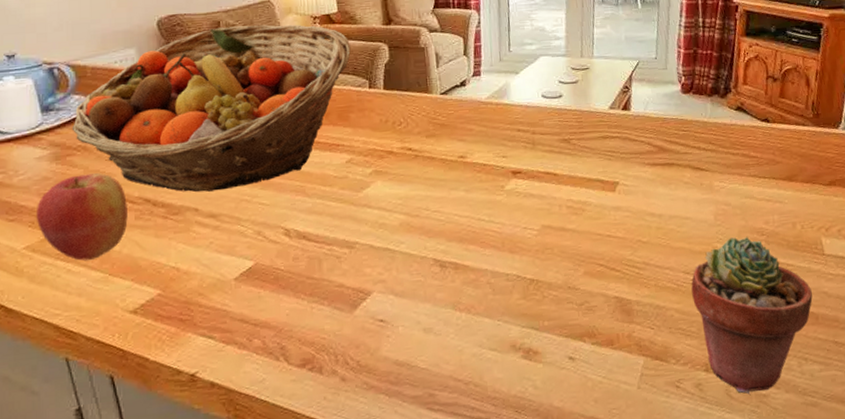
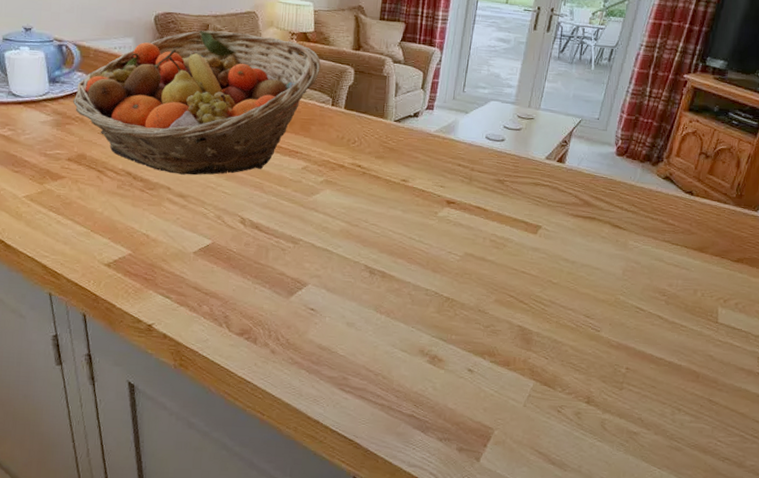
apple: present [35,173,128,261] -> none [36,142,112,216]
potted succulent: present [691,236,813,394] -> none [588,293,698,430]

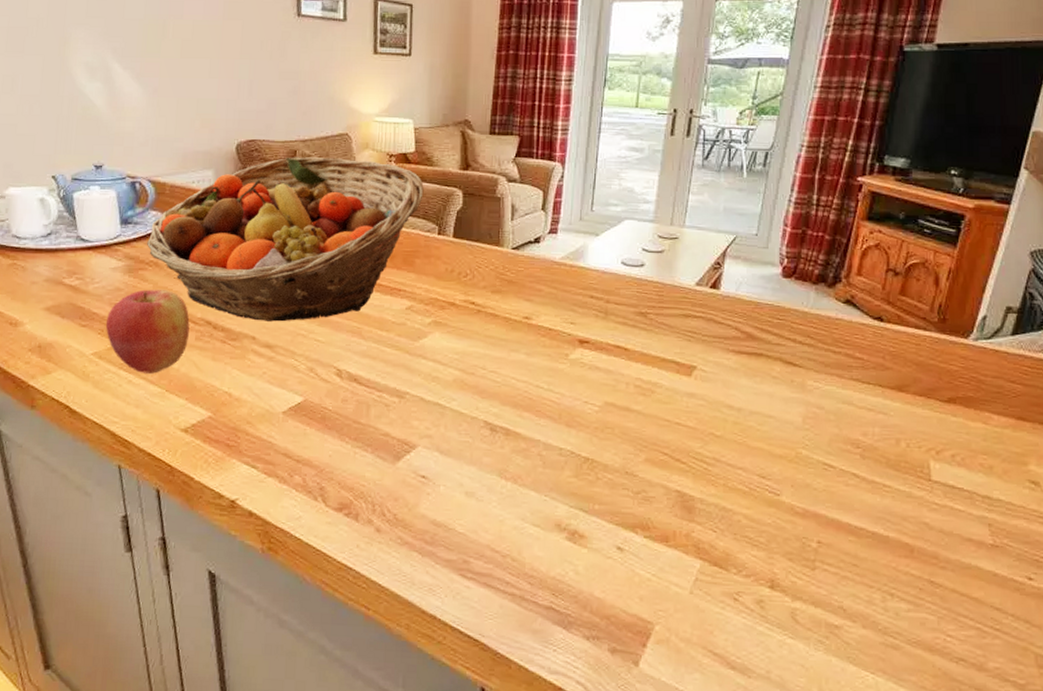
apple: none [36,142,112,216] -> present [105,289,190,374]

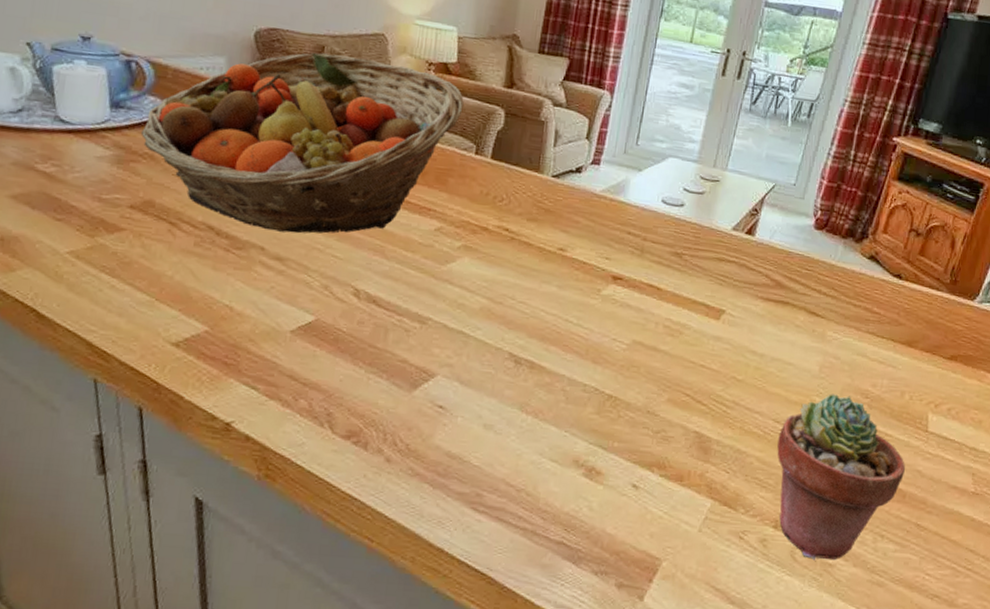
apple: present [105,289,190,374] -> none [86,184,189,280]
potted succulent: none [765,445,909,622] -> present [777,394,905,561]

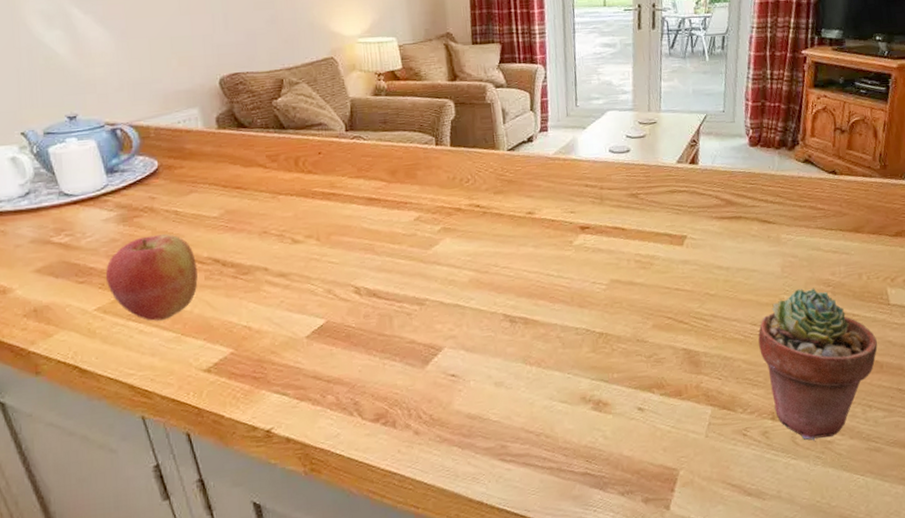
apple: none [86,184,189,280] -> present [105,234,198,321]
fruit basket: present [140,52,464,234] -> none [137,82,417,252]

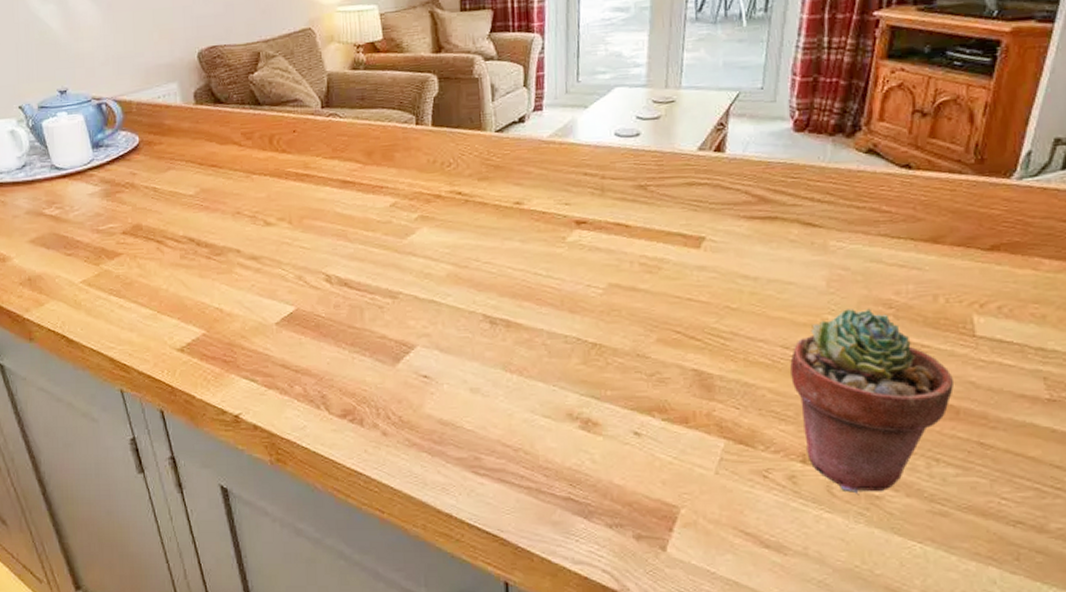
apple: present [105,234,198,321] -> none [90,211,174,297]

